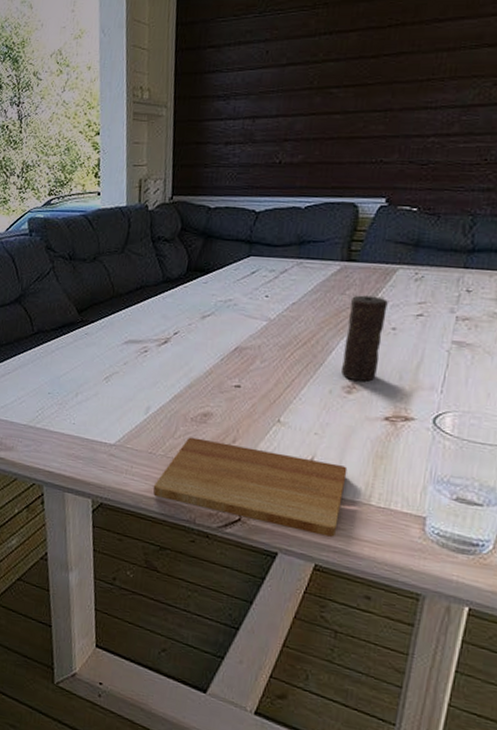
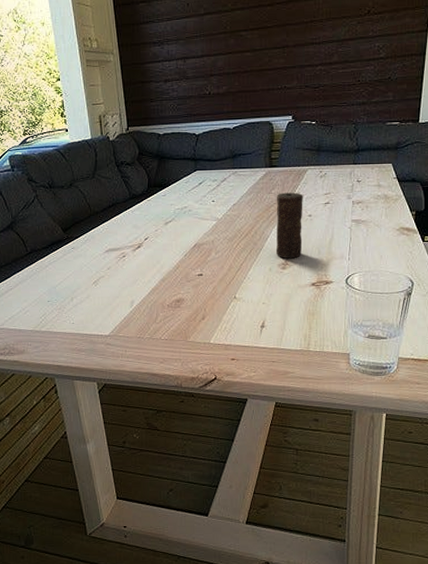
cutting board: present [153,437,348,537] -> none [145,320,290,380]

